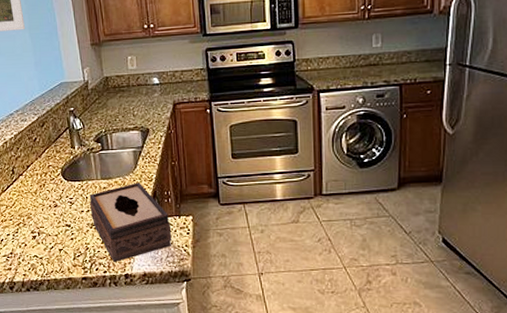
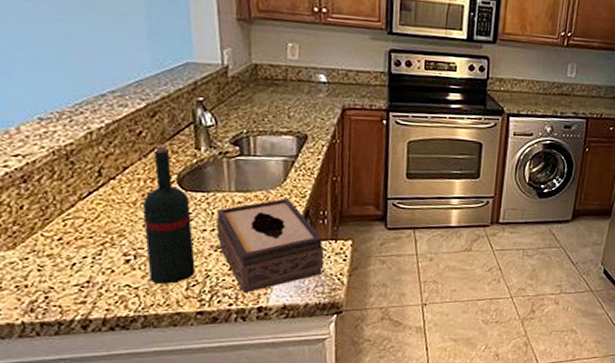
wine bottle: none [41,145,79,256] -> present [143,143,195,285]

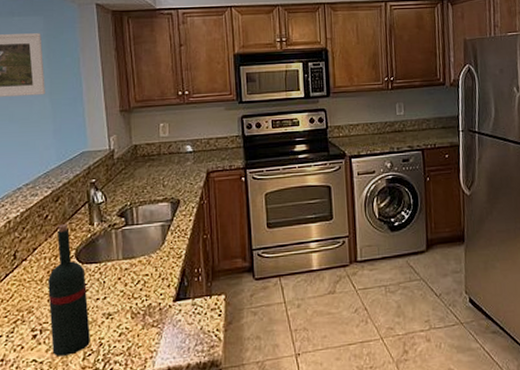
tissue box: present [216,198,324,293] -> none [107,260,202,358]

